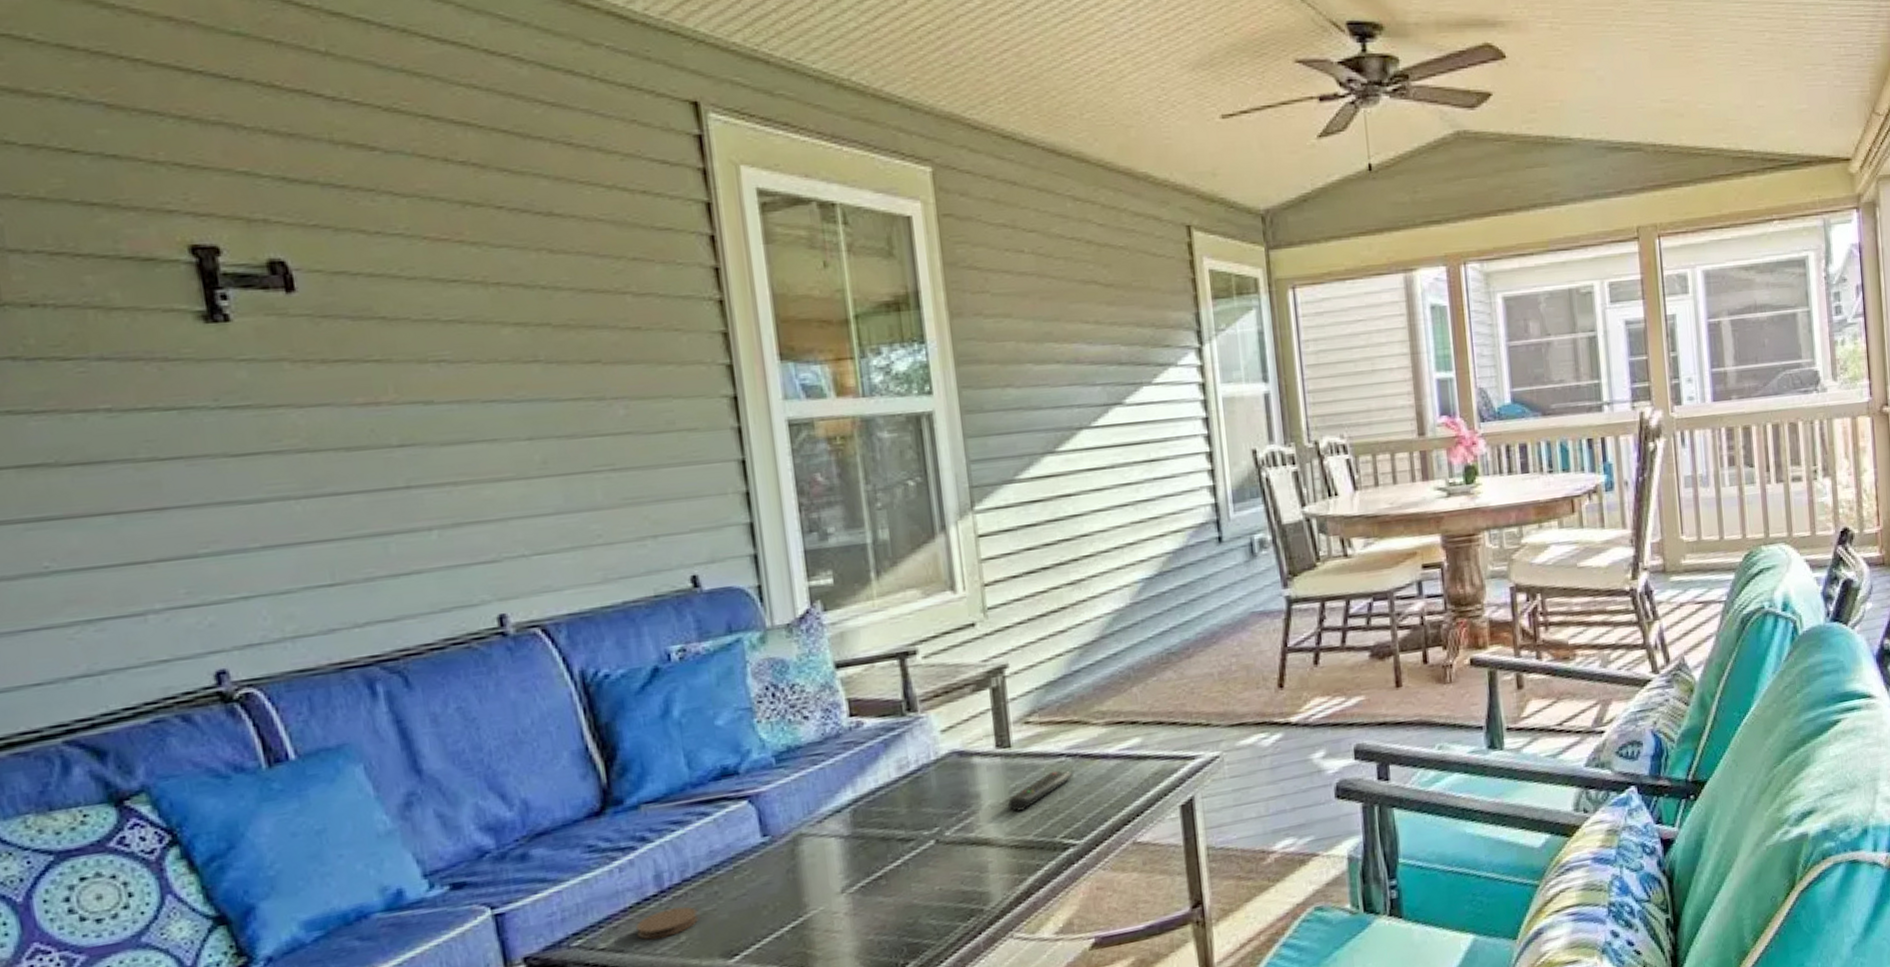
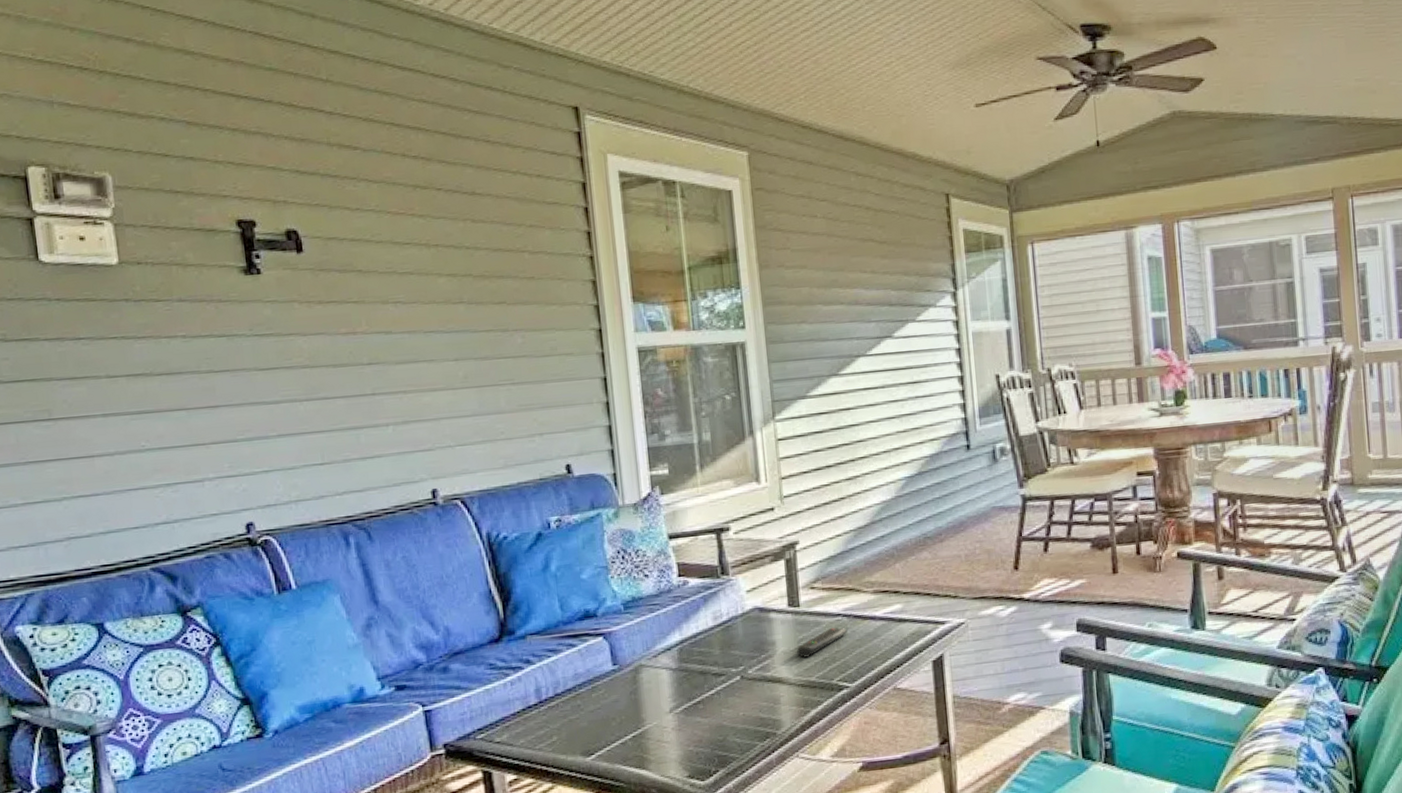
coaster: present [636,906,698,940] -> none [522,714,566,738]

